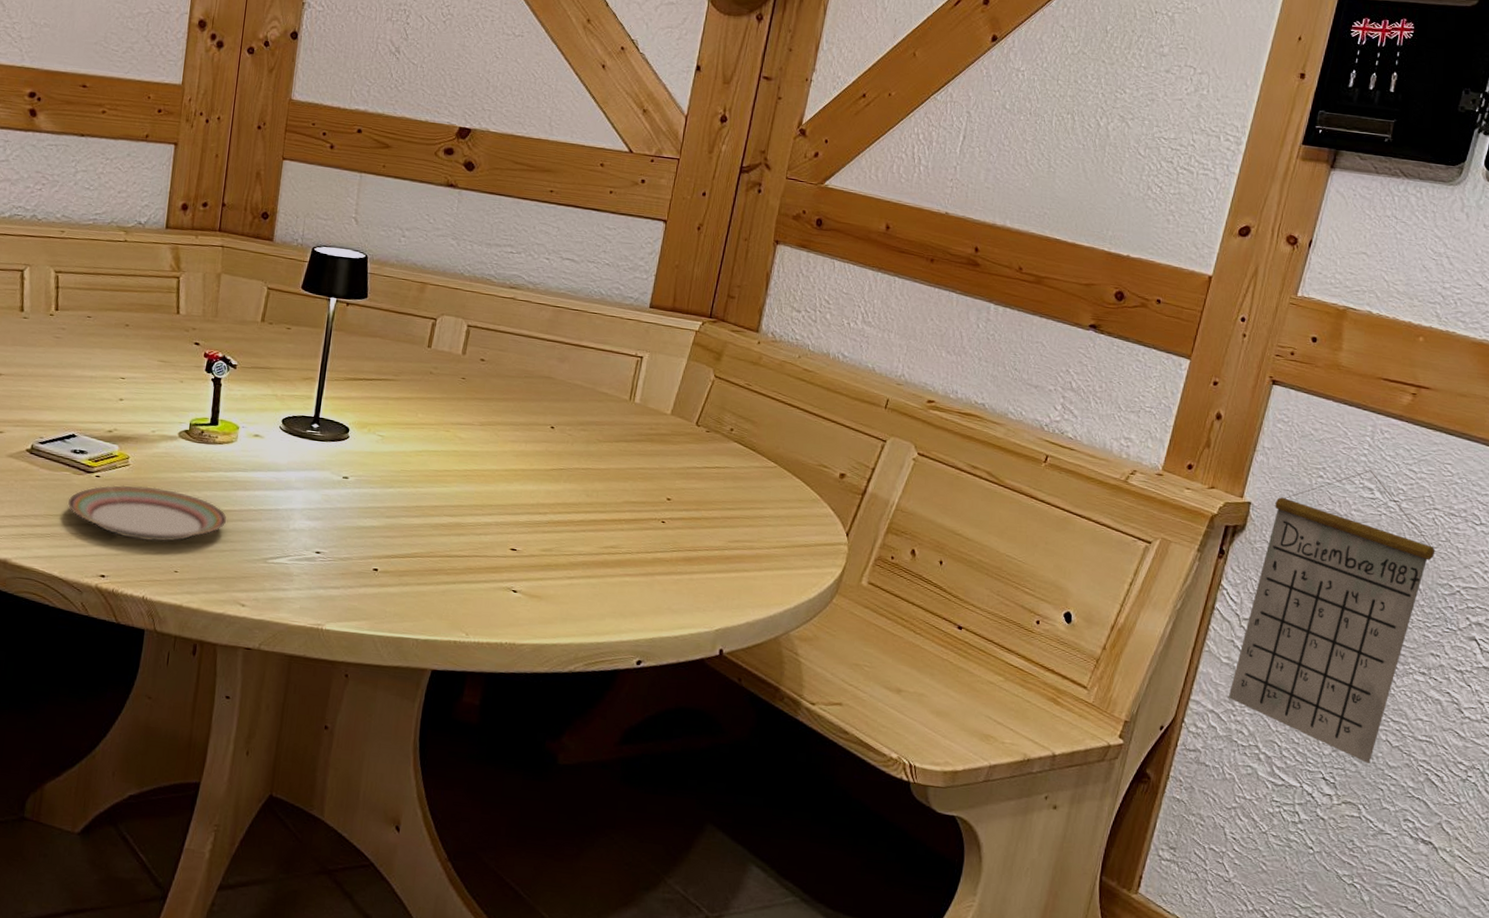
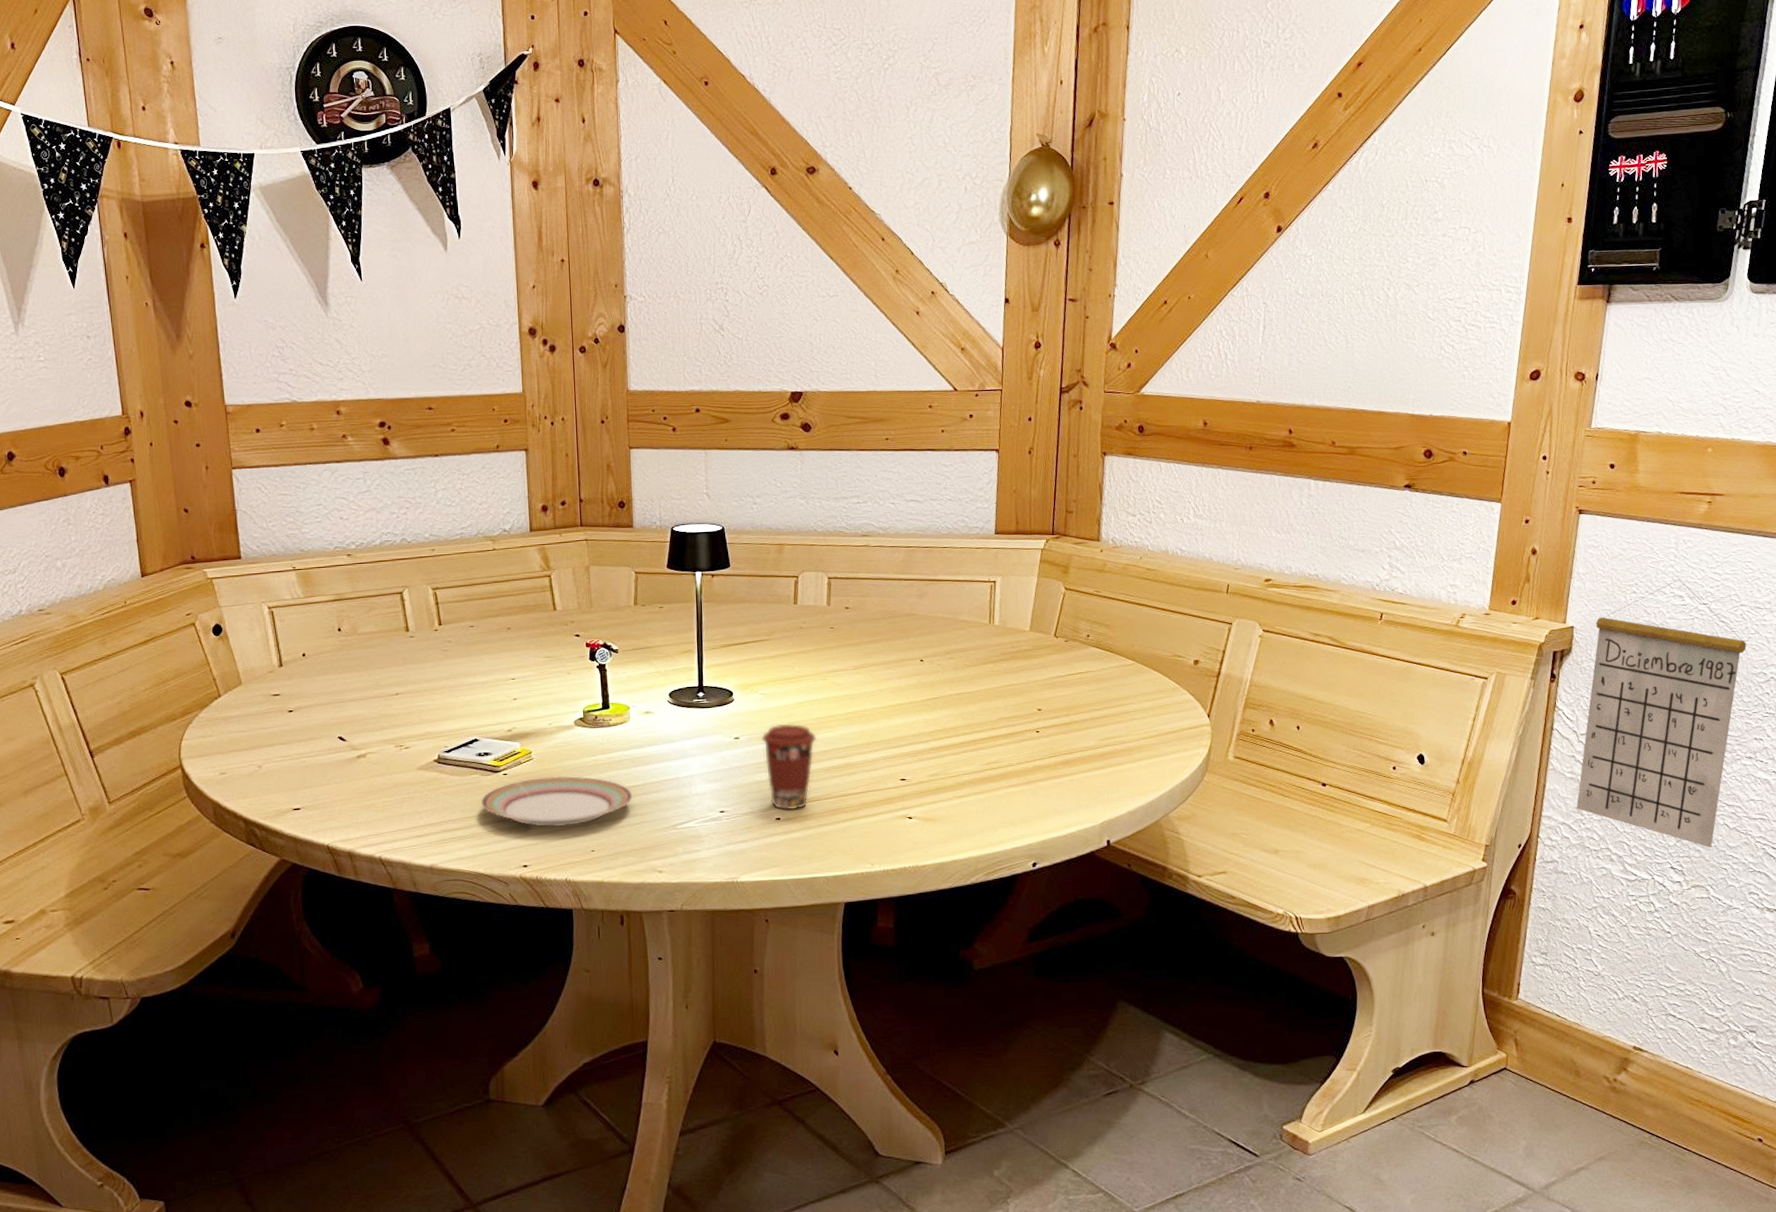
coffee cup: none [370,469,430,564] -> present [761,723,817,811]

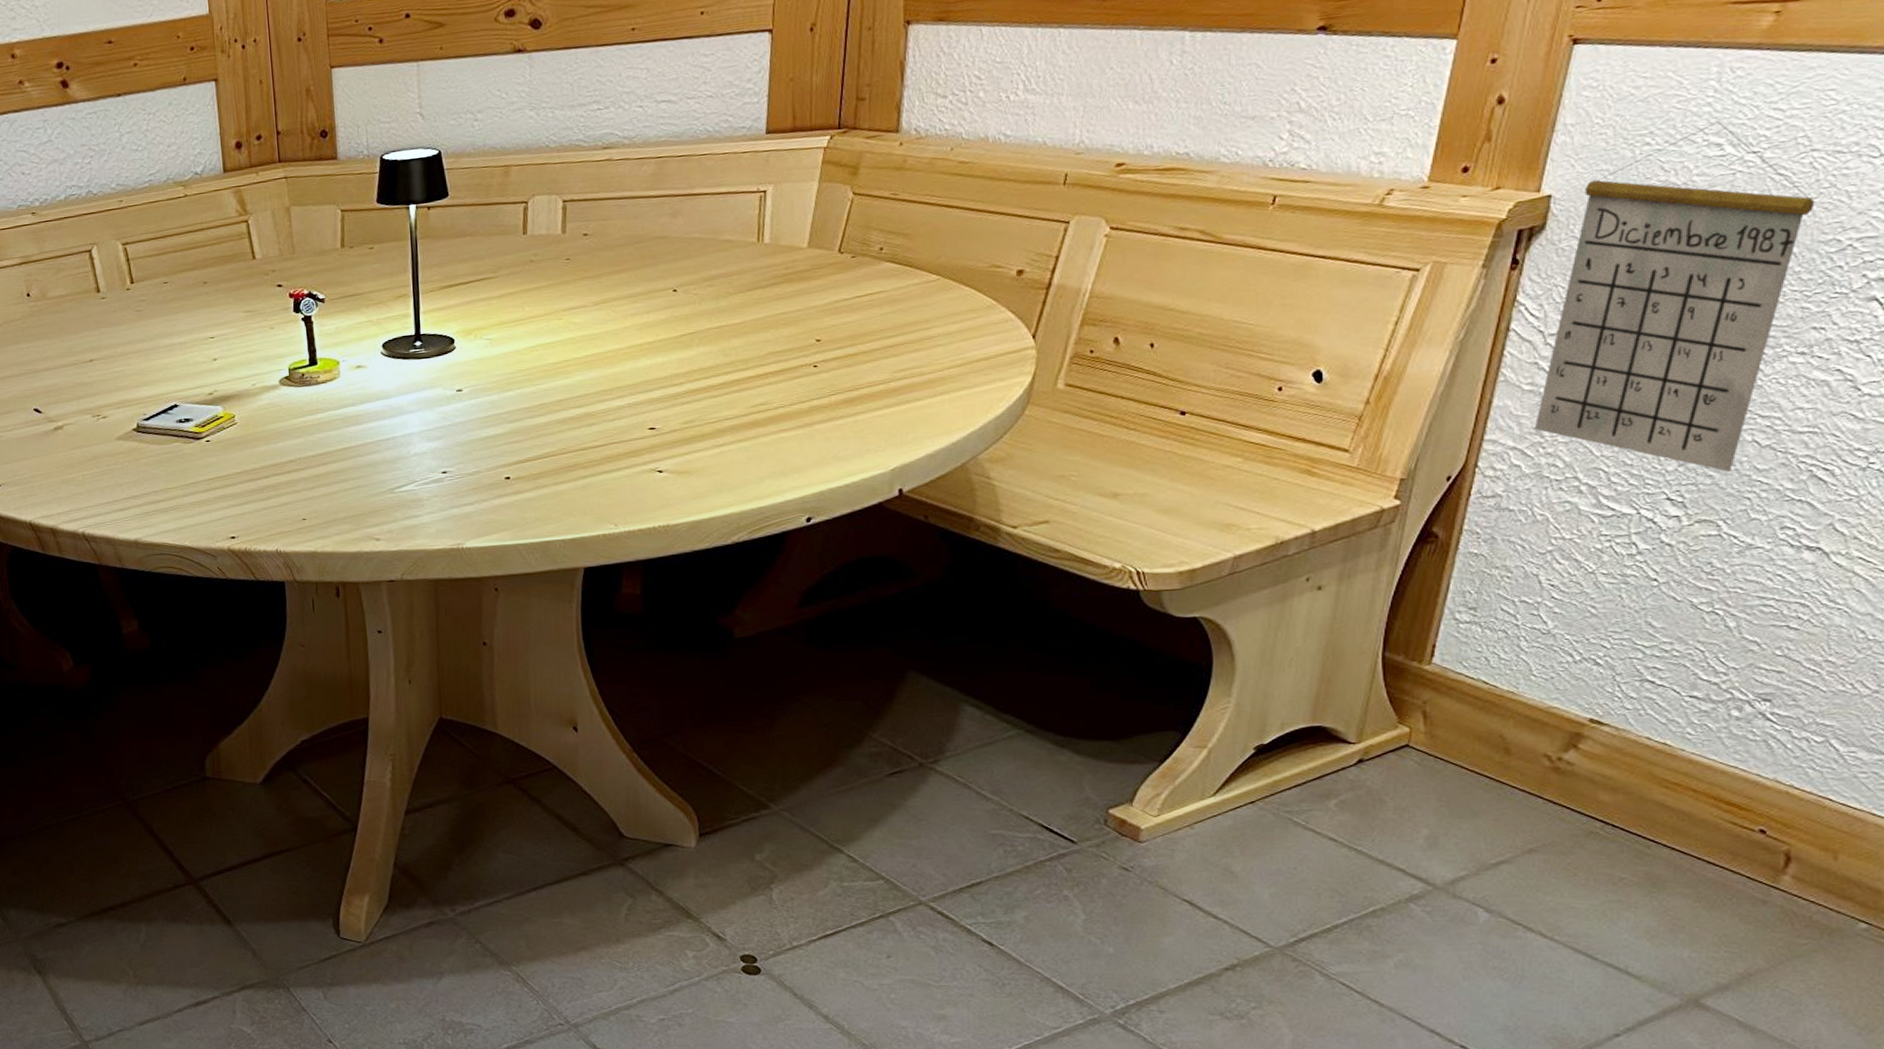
plate: present [480,776,633,827] -> none [183,439,346,496]
coffee cup: present [761,723,817,811] -> none [487,370,551,469]

